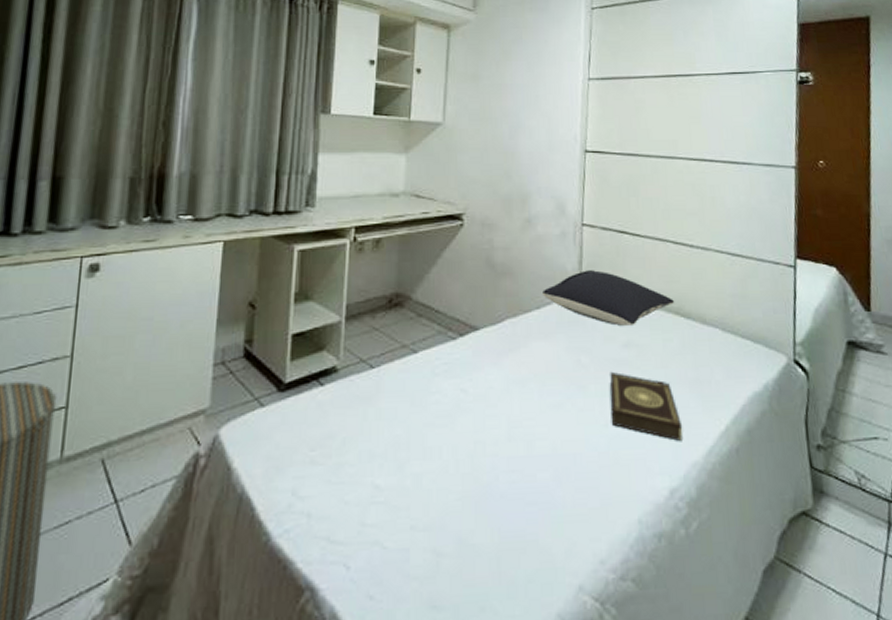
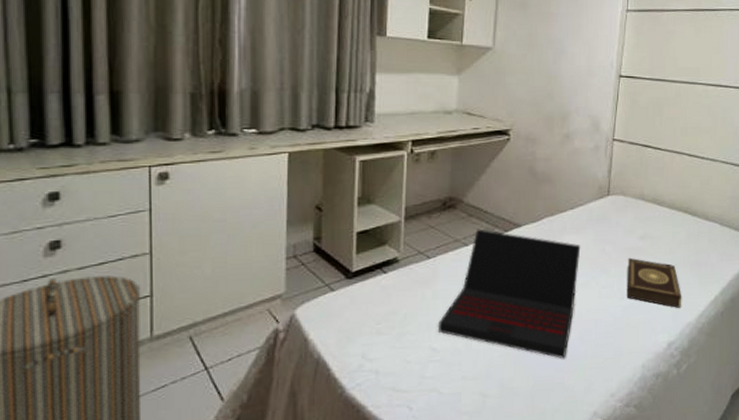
laptop: none [381,332,551,507] -> present [437,229,581,359]
pillow: present [543,270,675,326] -> none [576,178,685,222]

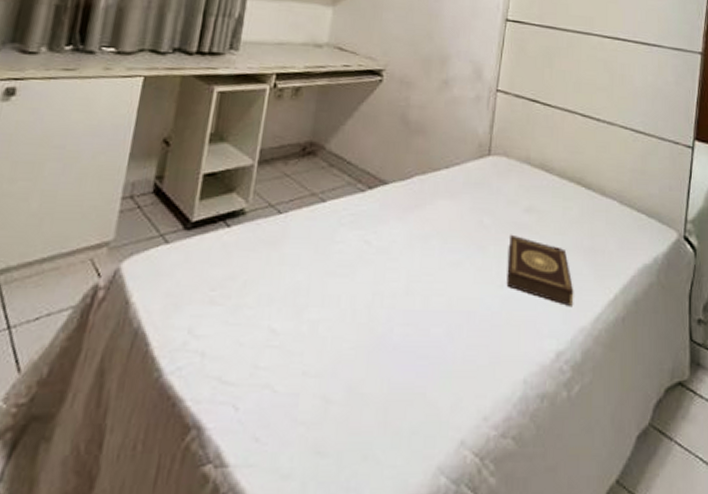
laptop: present [437,229,581,359] -> none [280,182,455,361]

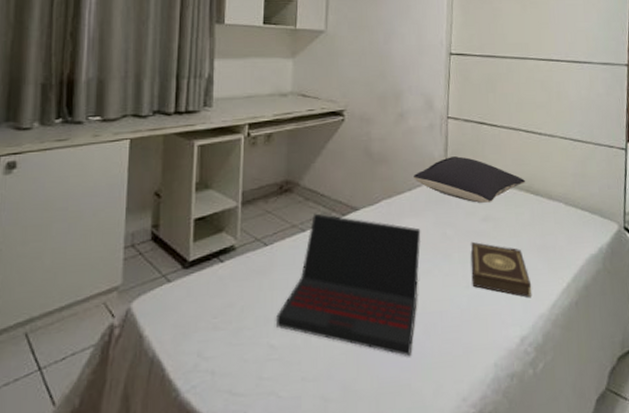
laptop: none [280,182,455,361] -> present [275,213,421,357]
pillow: none [453,135,578,191] -> present [414,156,526,203]

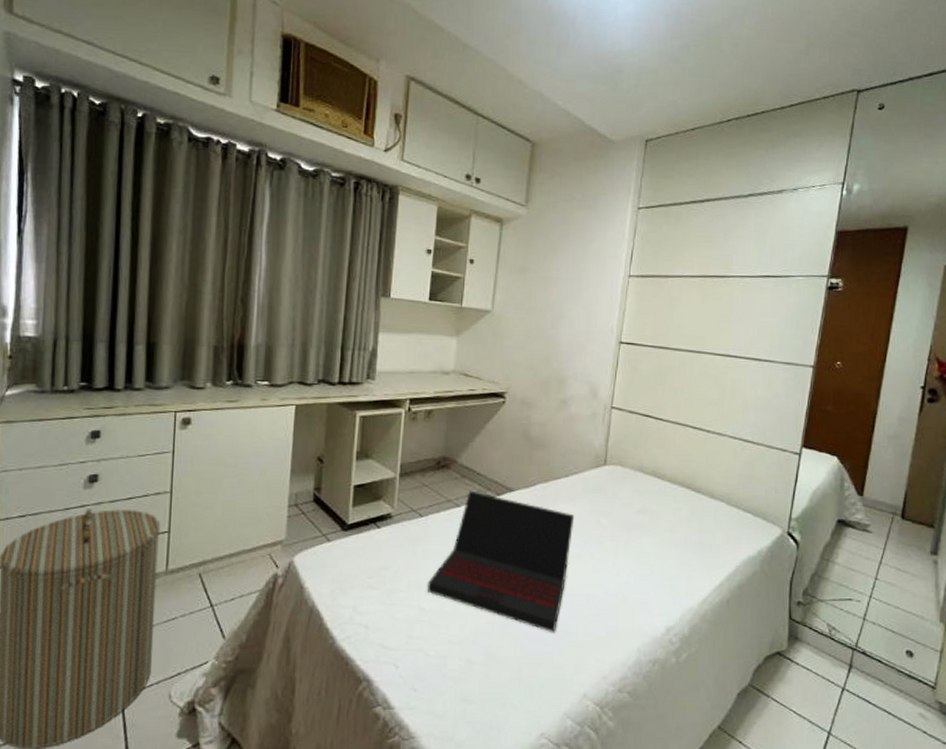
pillow: present [414,156,526,203] -> none [571,447,688,495]
book: present [470,241,532,297] -> none [622,531,683,590]

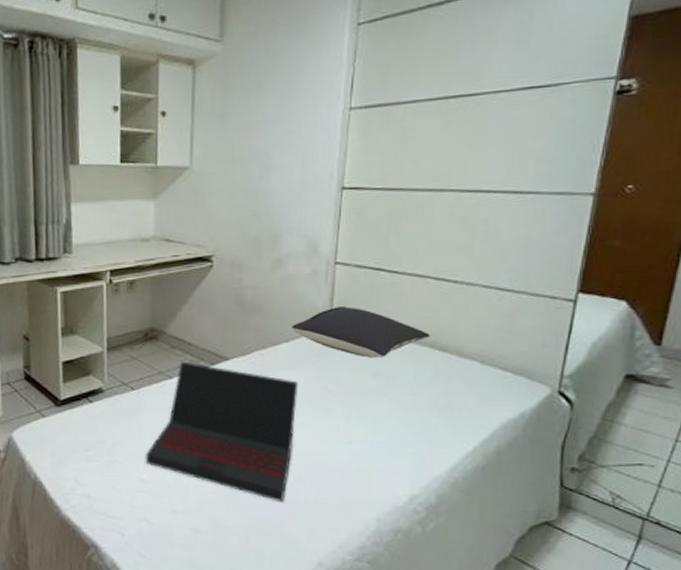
pillow: none [571,447,688,495] -> present [292,306,431,358]

